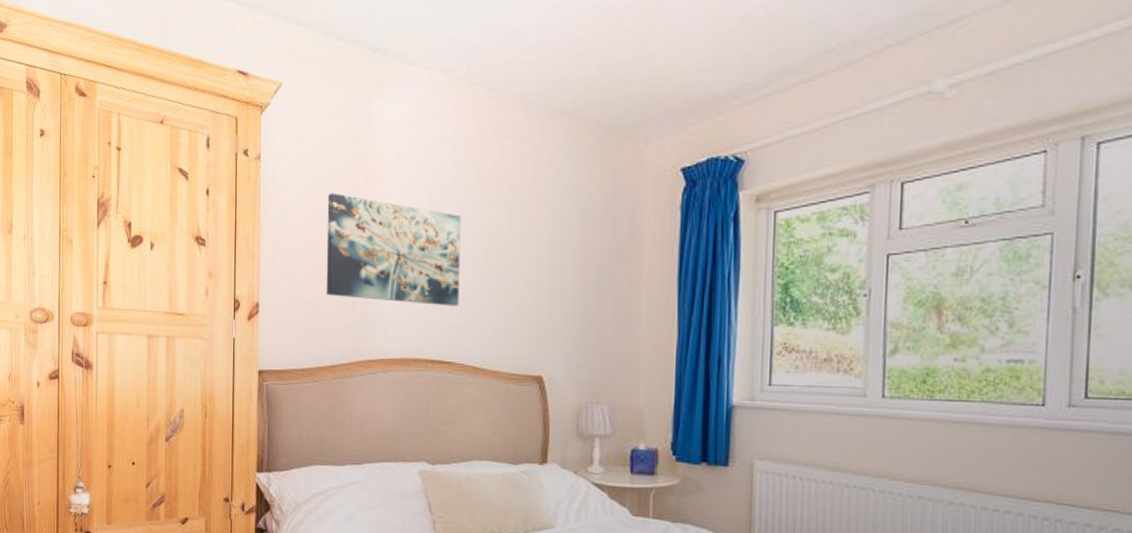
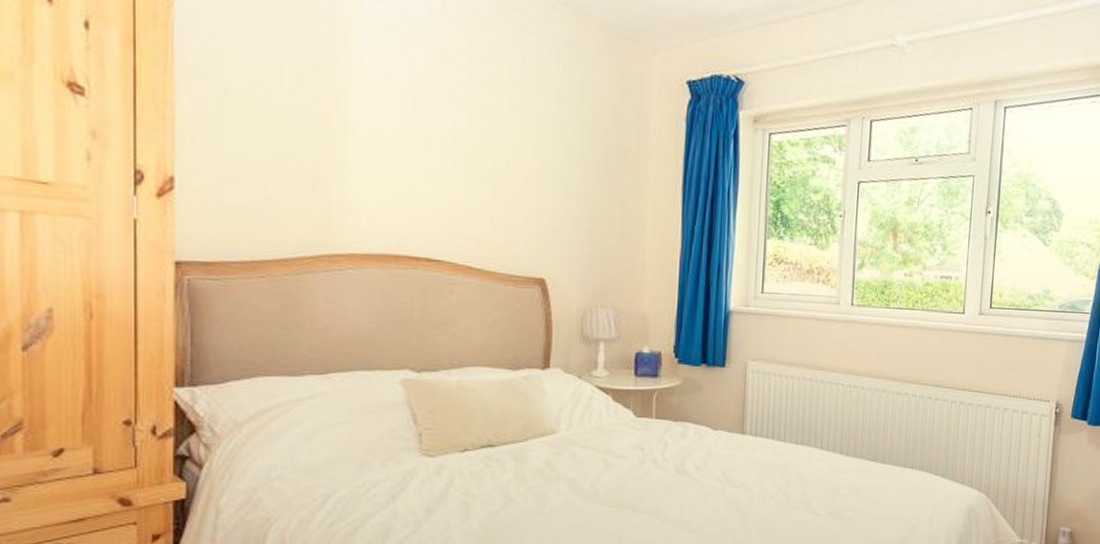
wall art: present [326,193,461,307] -> none [274,51,453,200]

